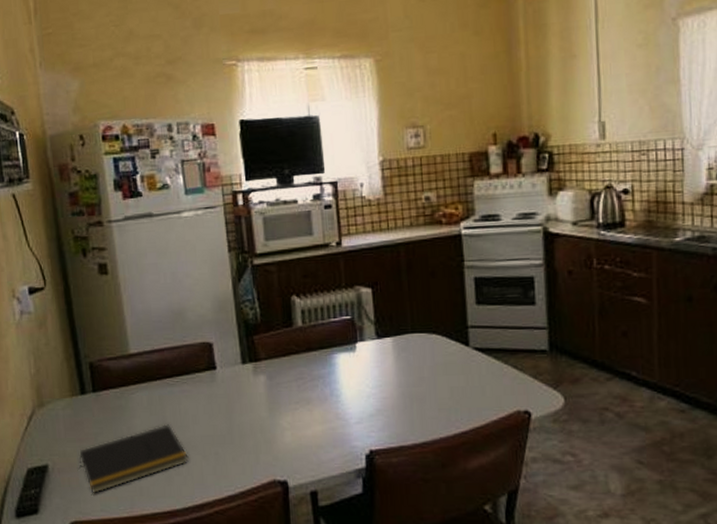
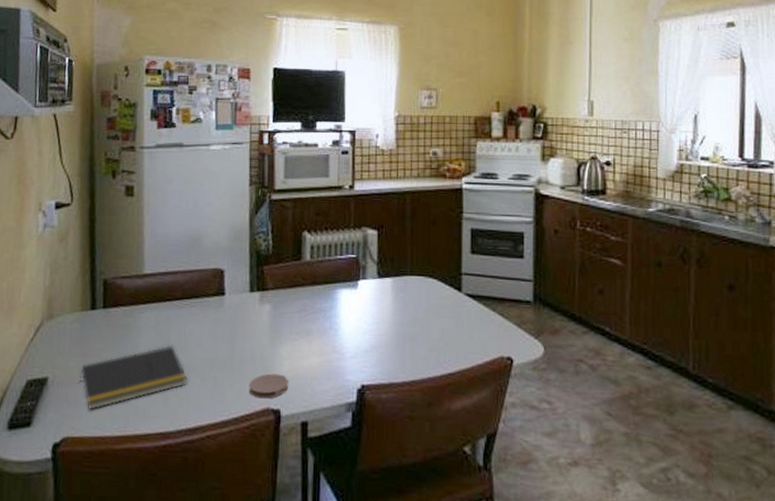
coaster: none [252,445,293,471] -> present [248,373,288,399]

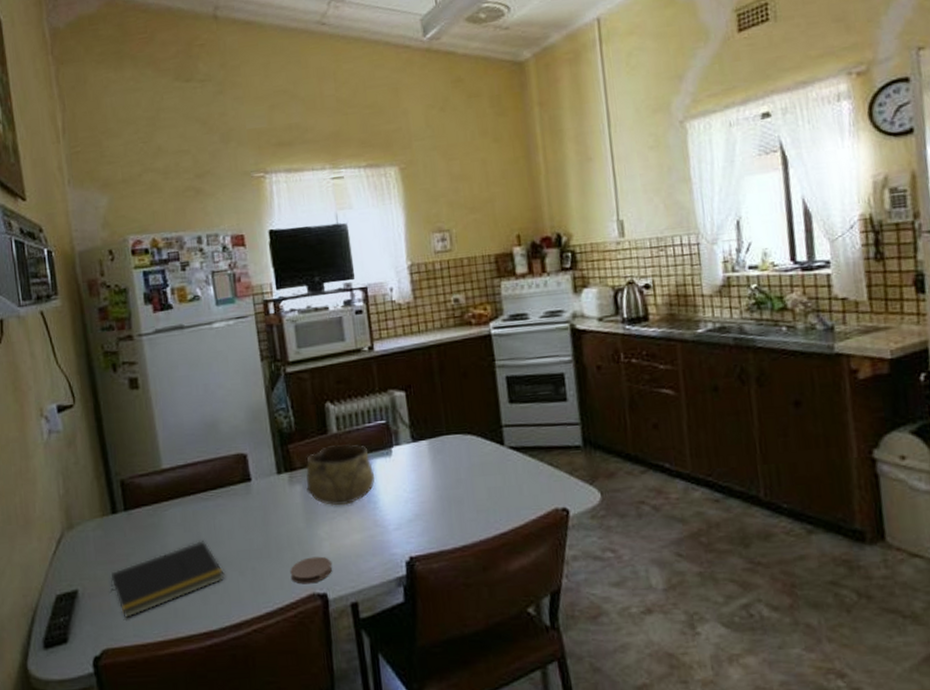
decorative bowl: none [275,271,339,329] -> present [306,444,375,506]

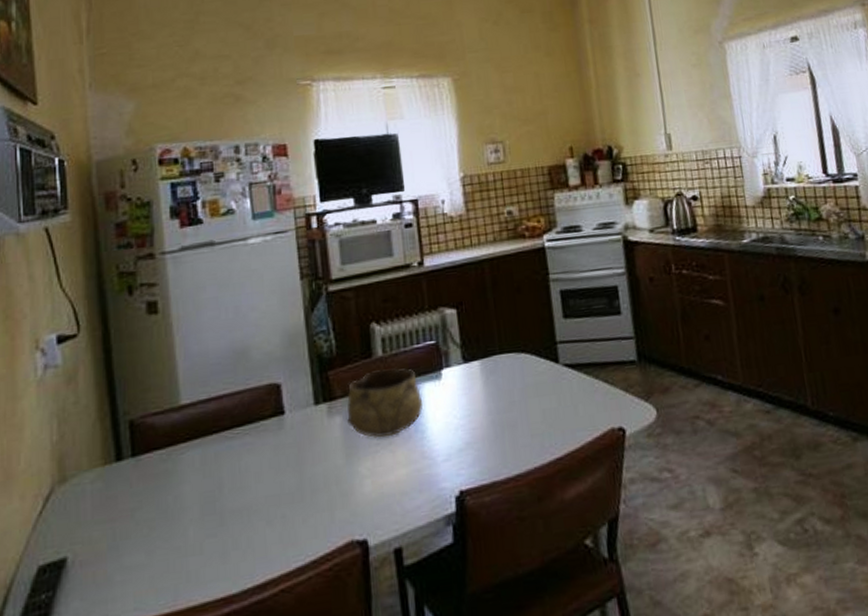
notepad: present [111,540,225,619] -> none [109,487,249,589]
coaster: present [290,556,332,584] -> none [326,496,374,531]

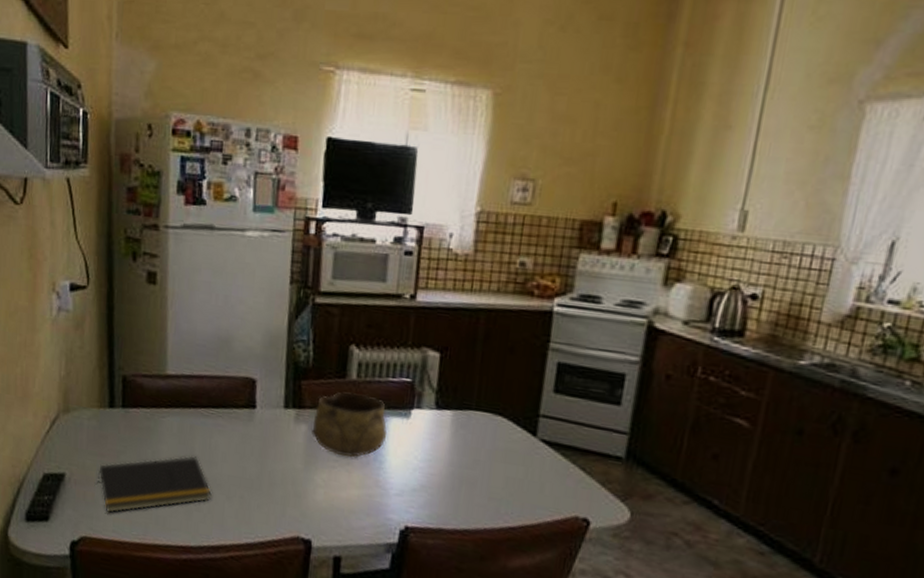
notepad: none [109,487,249,589] -> present [97,456,212,514]

